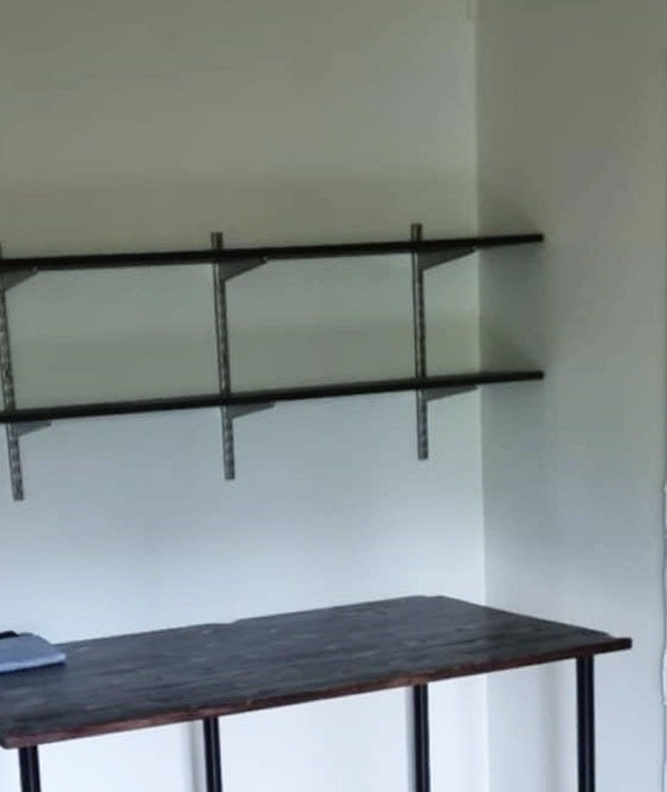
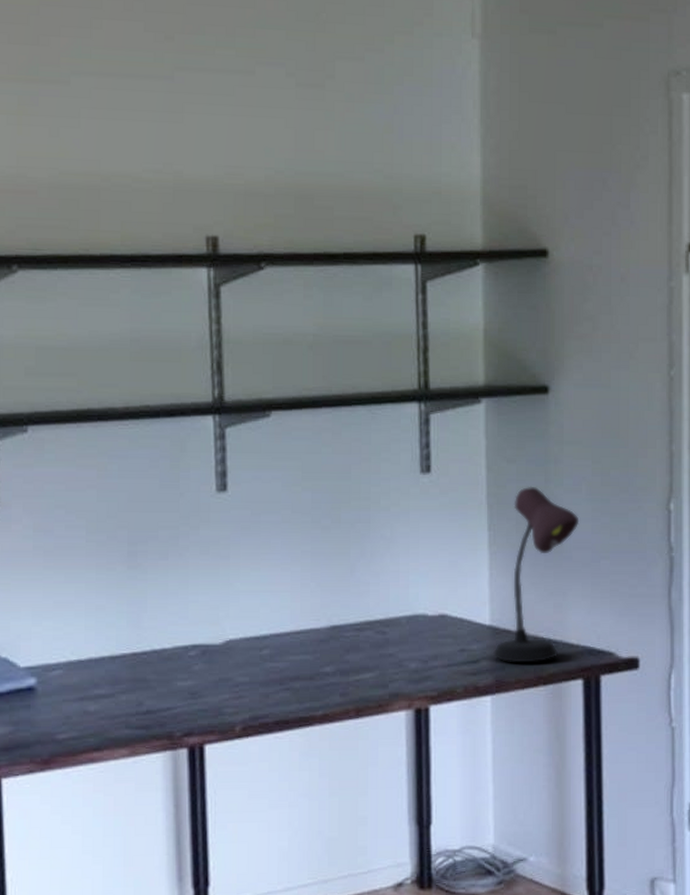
desk lamp: none [489,470,574,642] -> present [493,486,580,662]

